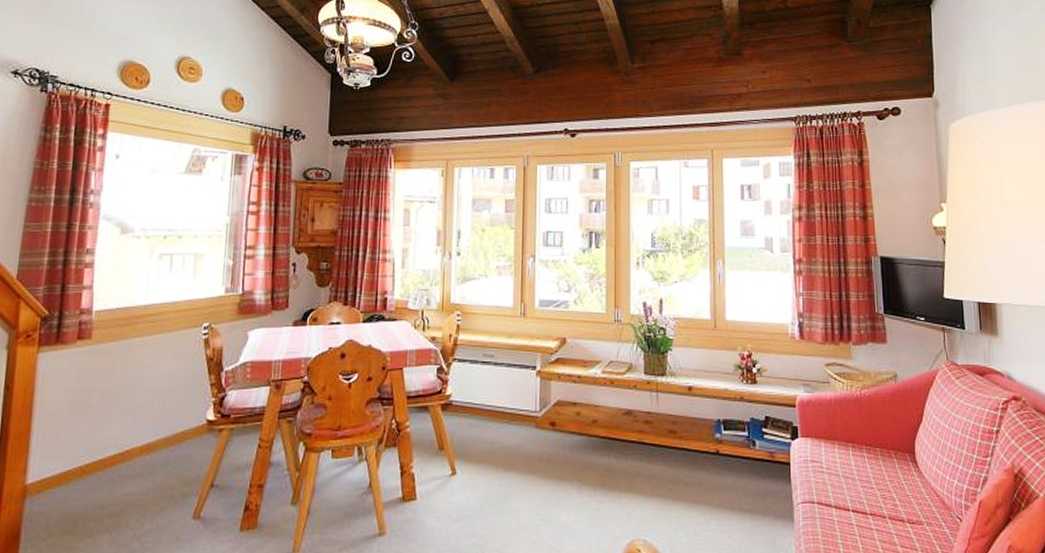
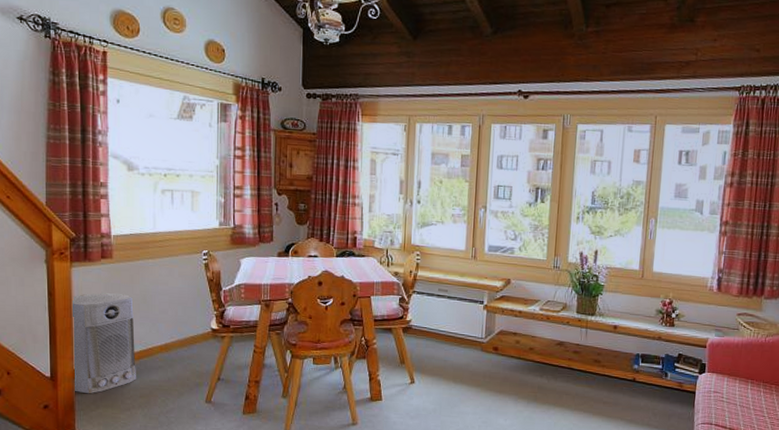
air purifier: none [23,383,111,518] -> present [73,293,137,394]

